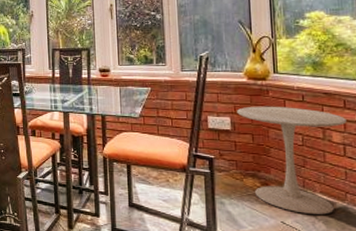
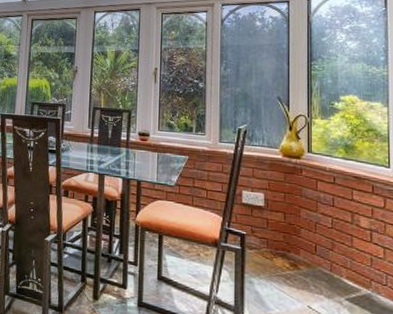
side table: present [237,106,347,215] -> none [271,184,374,301]

